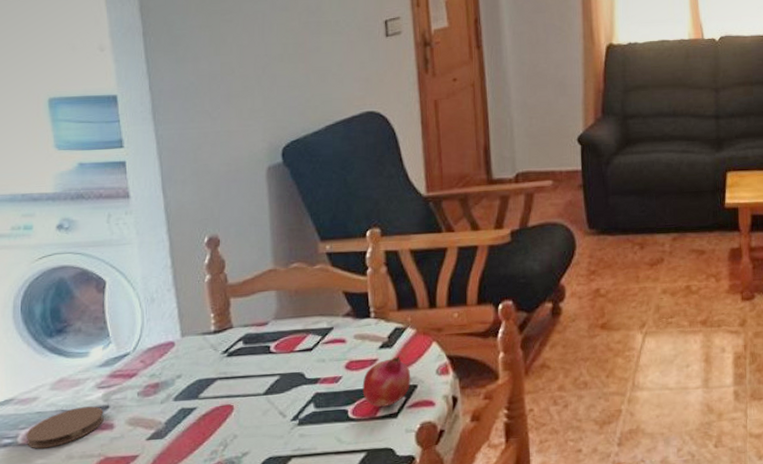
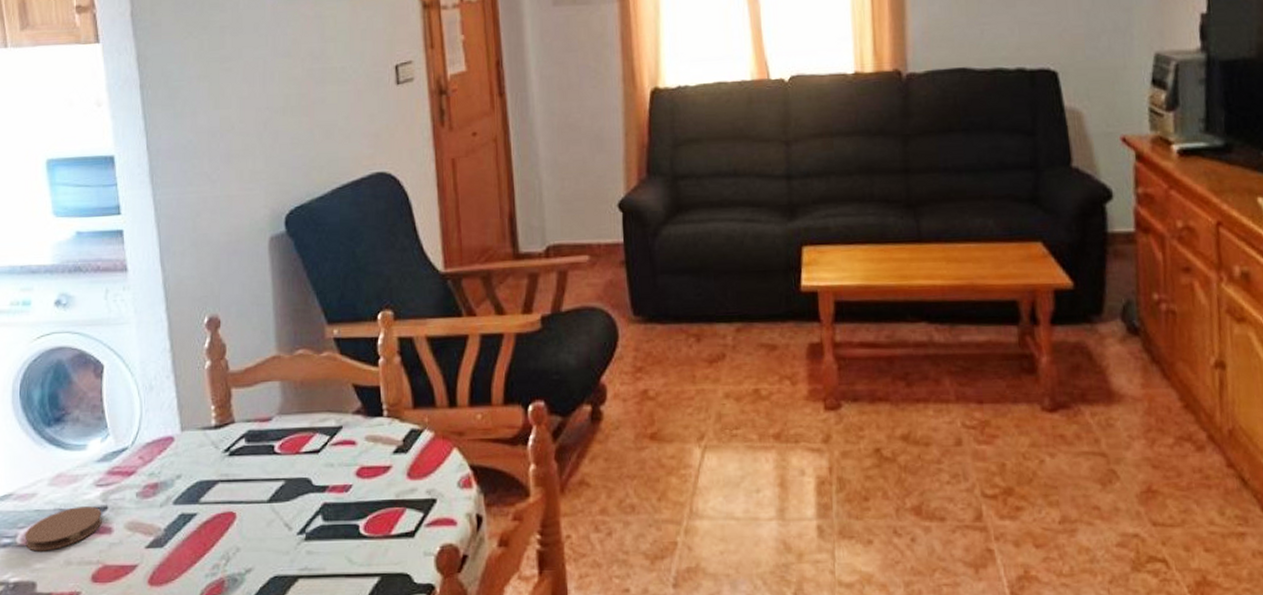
fruit: present [362,357,411,407] -> none [375,464,430,523]

